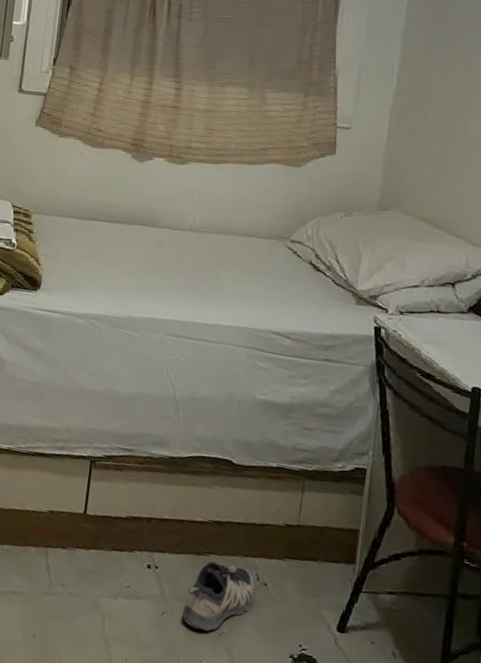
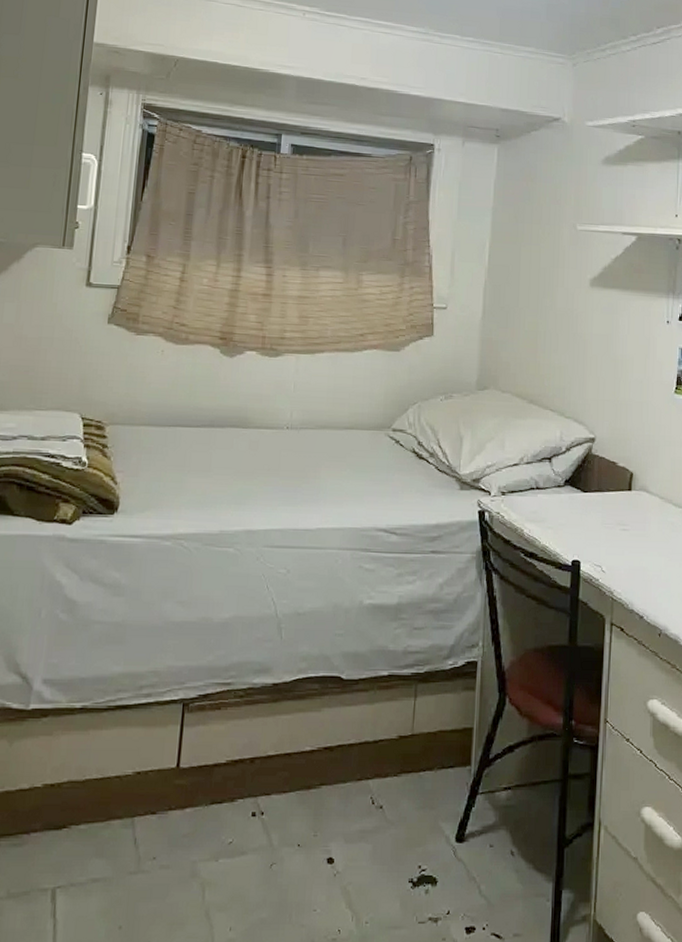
shoe: present [181,561,255,632] -> none [292,793,371,874]

